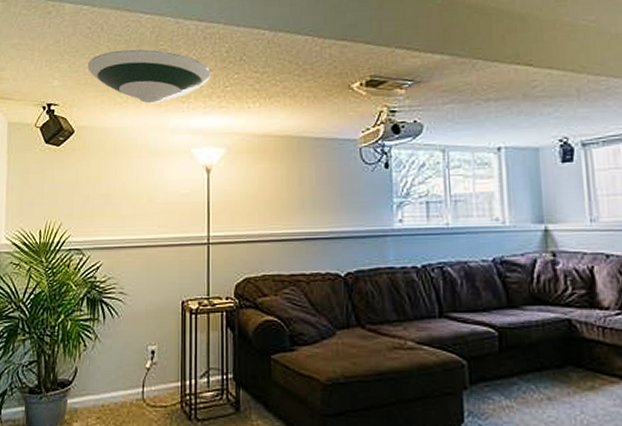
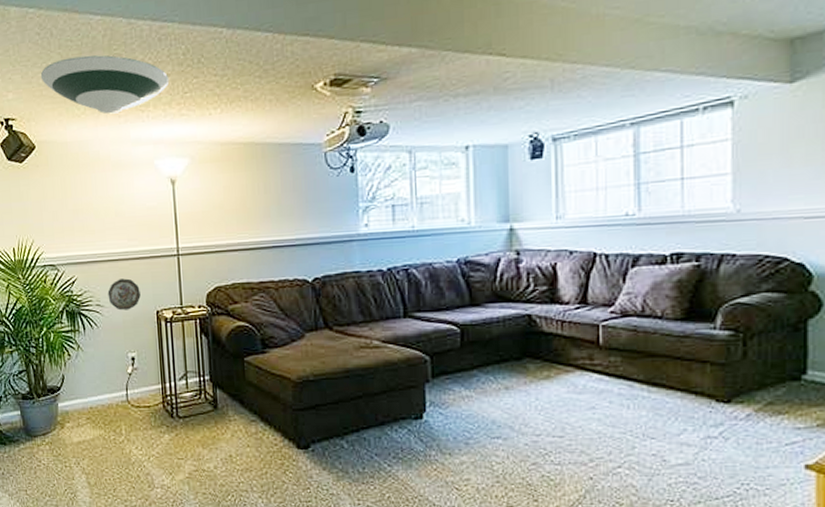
decorative plate: none [132,266,166,299] -> present [107,278,141,311]

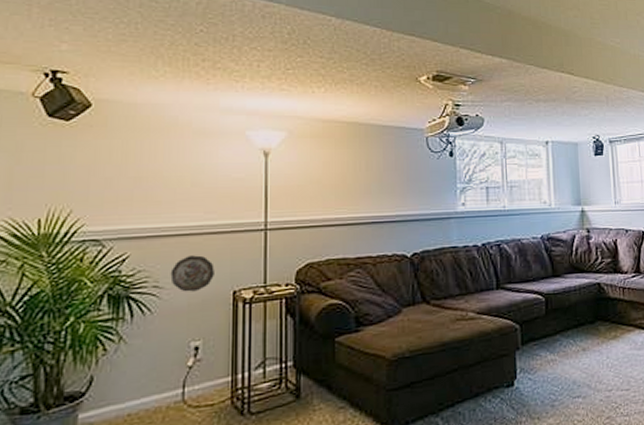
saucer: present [40,55,170,115] -> none [110,18,271,80]

